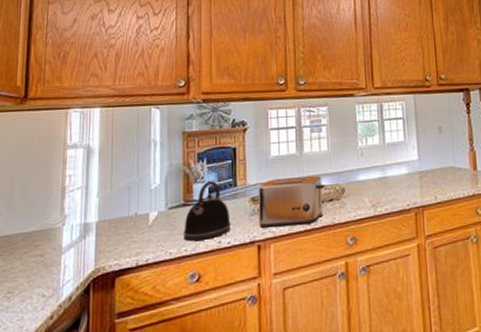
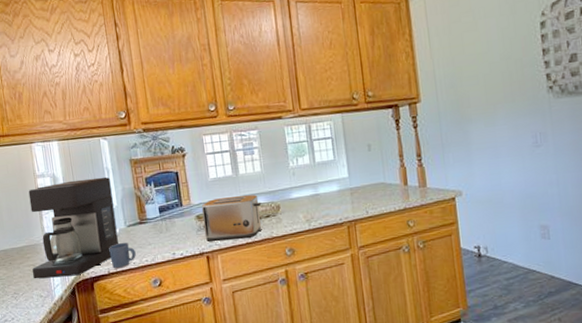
coffee maker: none [38,150,156,274] -> present [28,176,119,279]
mug: none [141,227,174,262] -> present [109,242,136,270]
kettle: present [182,181,231,241] -> none [142,202,182,253]

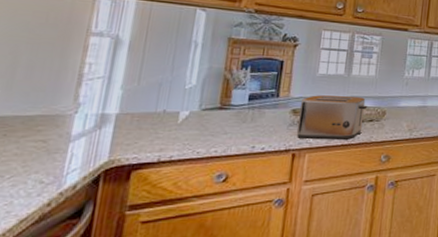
coffee maker: present [28,176,119,279] -> none [37,46,196,160]
mug: present [109,242,136,270] -> none [166,127,204,158]

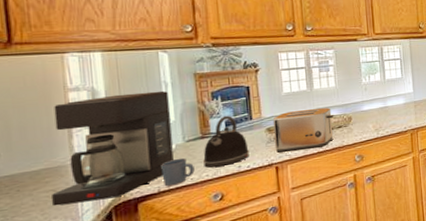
coffee maker: none [37,46,196,160] -> present [52,90,174,207]
mug: none [166,127,204,158] -> present [161,158,195,188]
kettle: none [214,89,268,143] -> present [202,116,249,168]

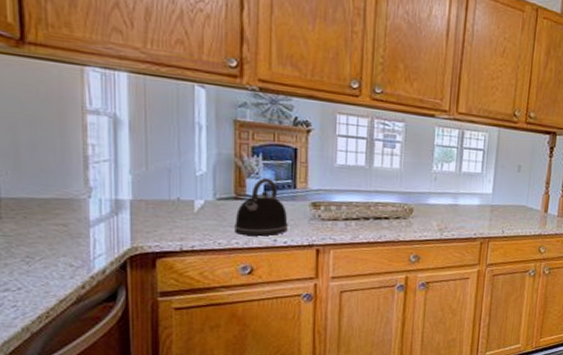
coffee maker: present [52,90,174,207] -> none [62,125,201,248]
mug: present [161,158,195,188] -> none [186,216,223,248]
toaster: present [272,108,334,154] -> none [318,187,393,238]

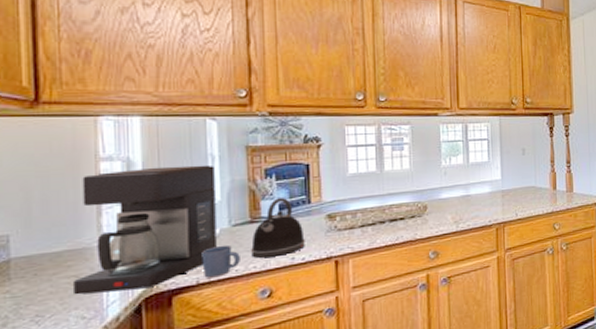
coffee maker: none [62,125,201,248] -> present [74,165,217,295]
mug: none [186,216,223,248] -> present [202,245,240,279]

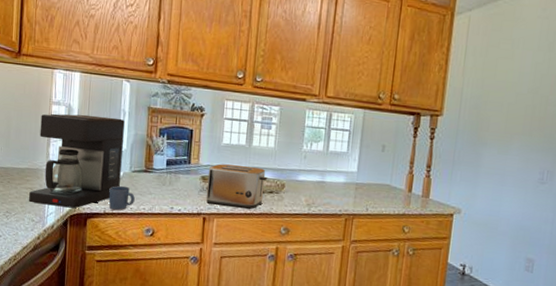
kettle: present [250,198,305,258] -> none [142,155,183,204]
toaster: none [334,193,407,245] -> present [206,164,268,210]

